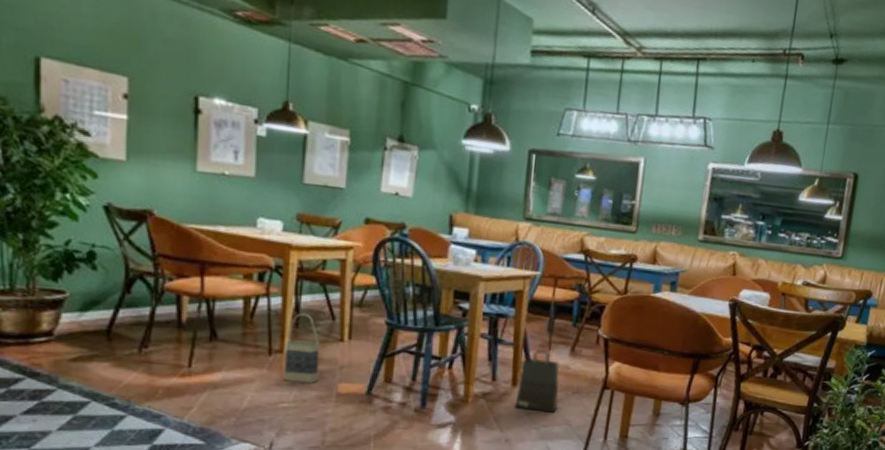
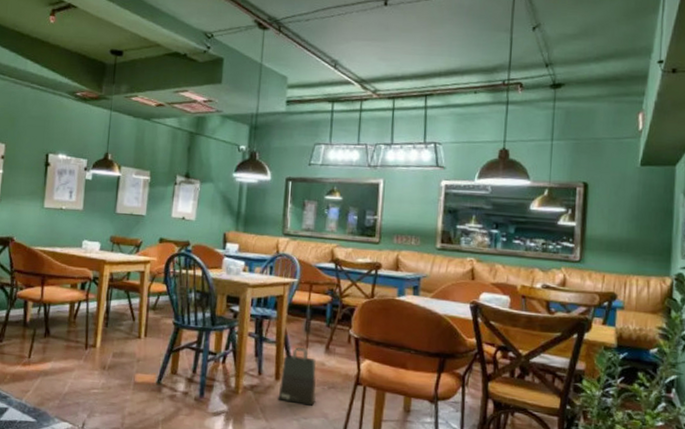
bag: present [284,312,320,383] -> none [96,314,123,373]

